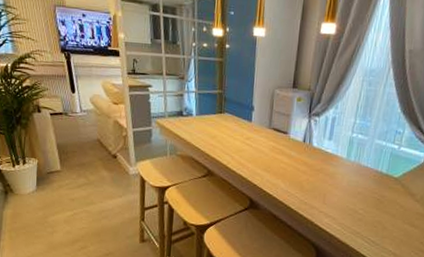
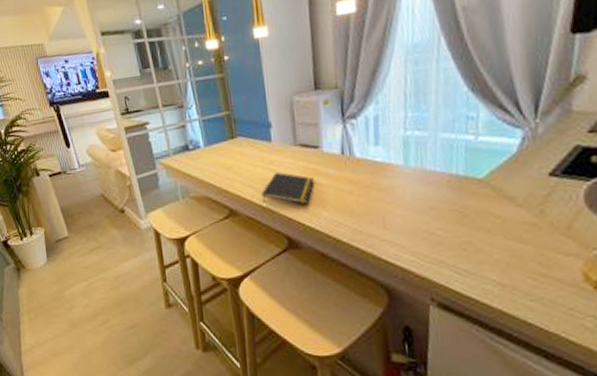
notepad: none [236,147,279,176] -> present [261,172,314,205]

